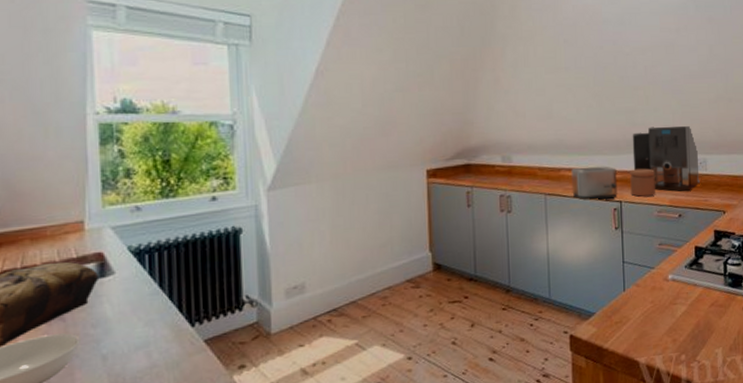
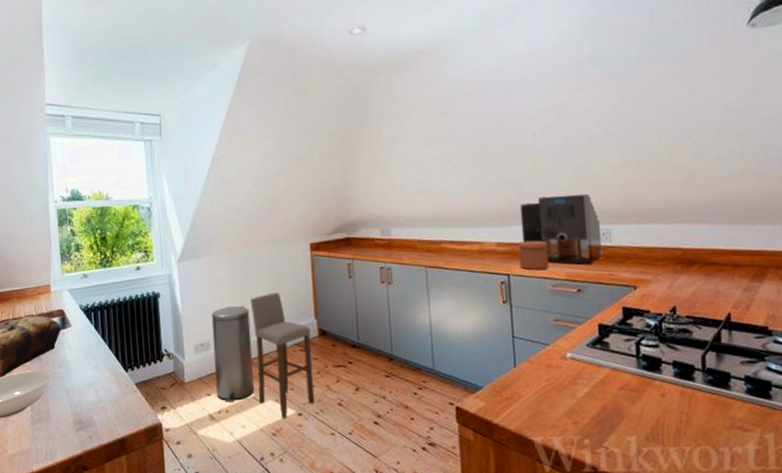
pedal bin: none [308,241,358,354] -> present [211,306,255,404]
bar stool: none [356,224,427,364] -> present [250,292,315,418]
toaster: present [571,166,618,201] -> none [453,238,505,273]

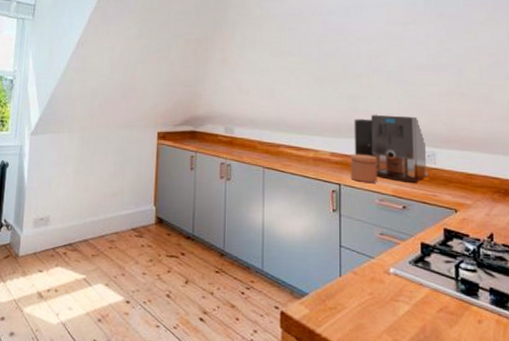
pedal bin: present [211,306,255,404] -> none [49,184,92,283]
bar stool: present [250,292,315,418] -> none [90,175,149,304]

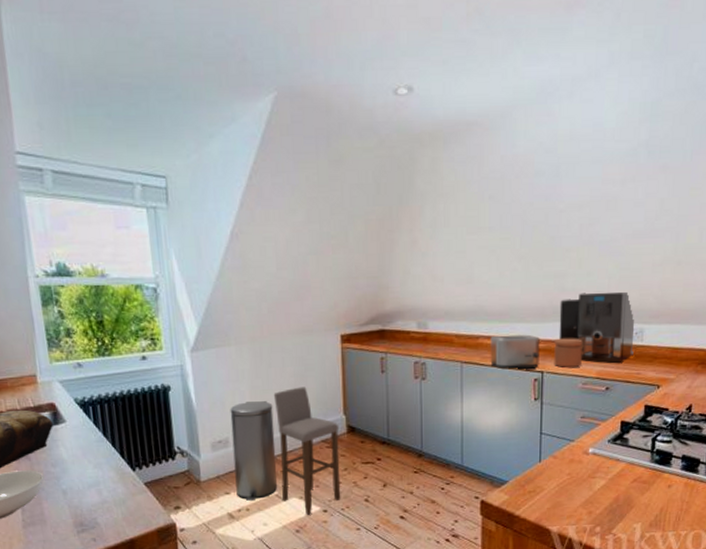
pedal bin: none [49,184,92,283] -> present [230,401,278,502]
bar stool: none [90,175,149,304] -> present [273,386,341,515]
toaster: none [290,145,338,180] -> present [490,334,541,370]

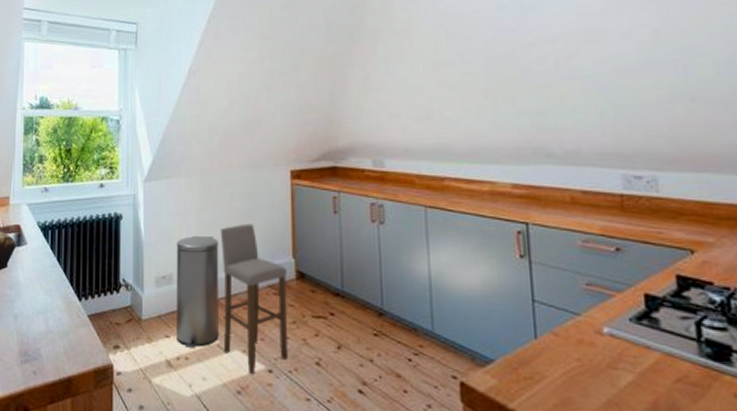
toaster: present [490,334,541,370] -> none [458,177,522,218]
jar: present [554,338,582,367] -> none [538,184,578,220]
coffee machine: present [559,291,635,364] -> none [540,131,648,219]

